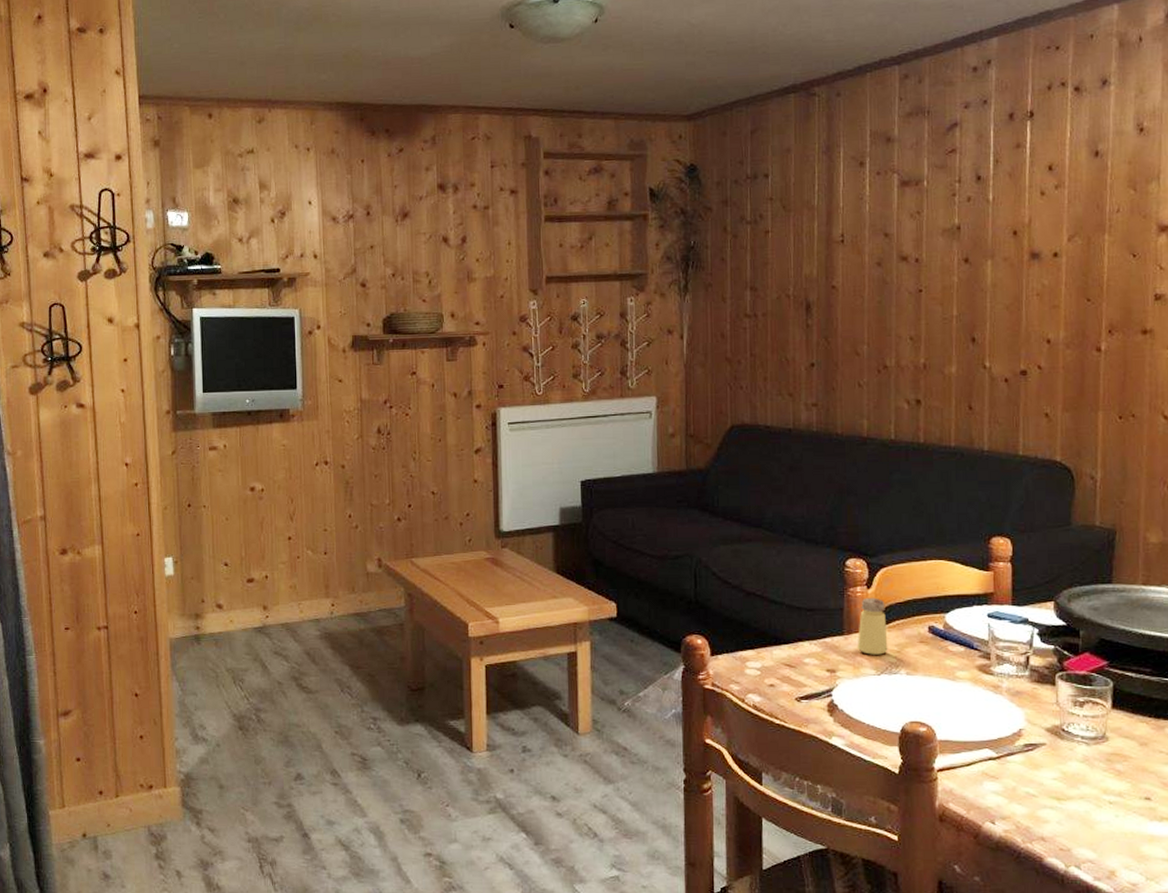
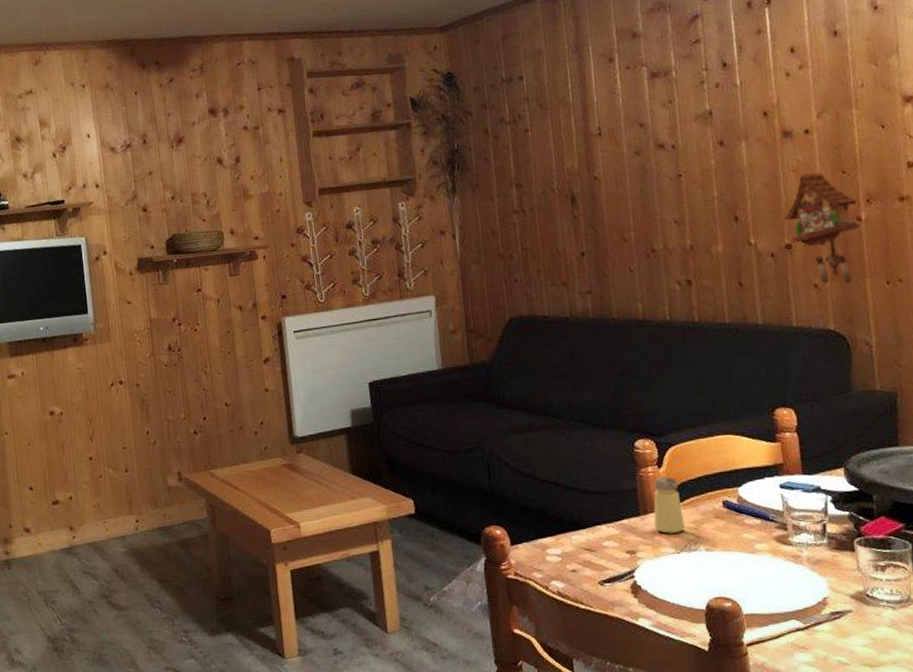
cuckoo clock: none [1023,298,1100,415] -> present [784,172,861,284]

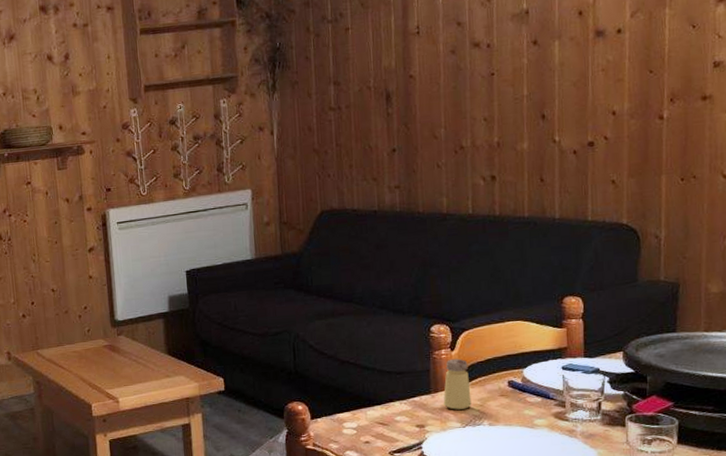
cuckoo clock: present [784,172,861,284] -> none [590,72,662,181]

